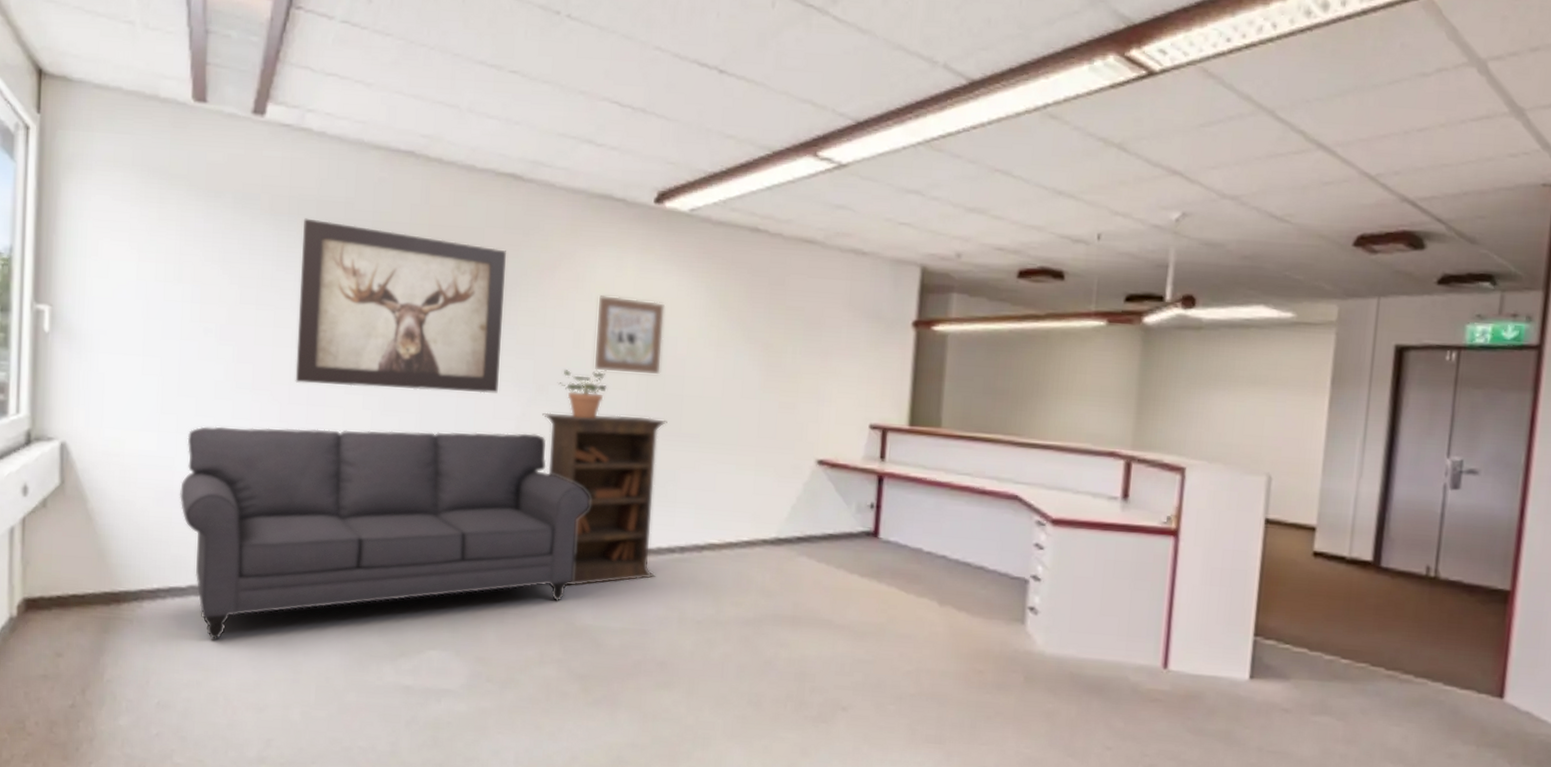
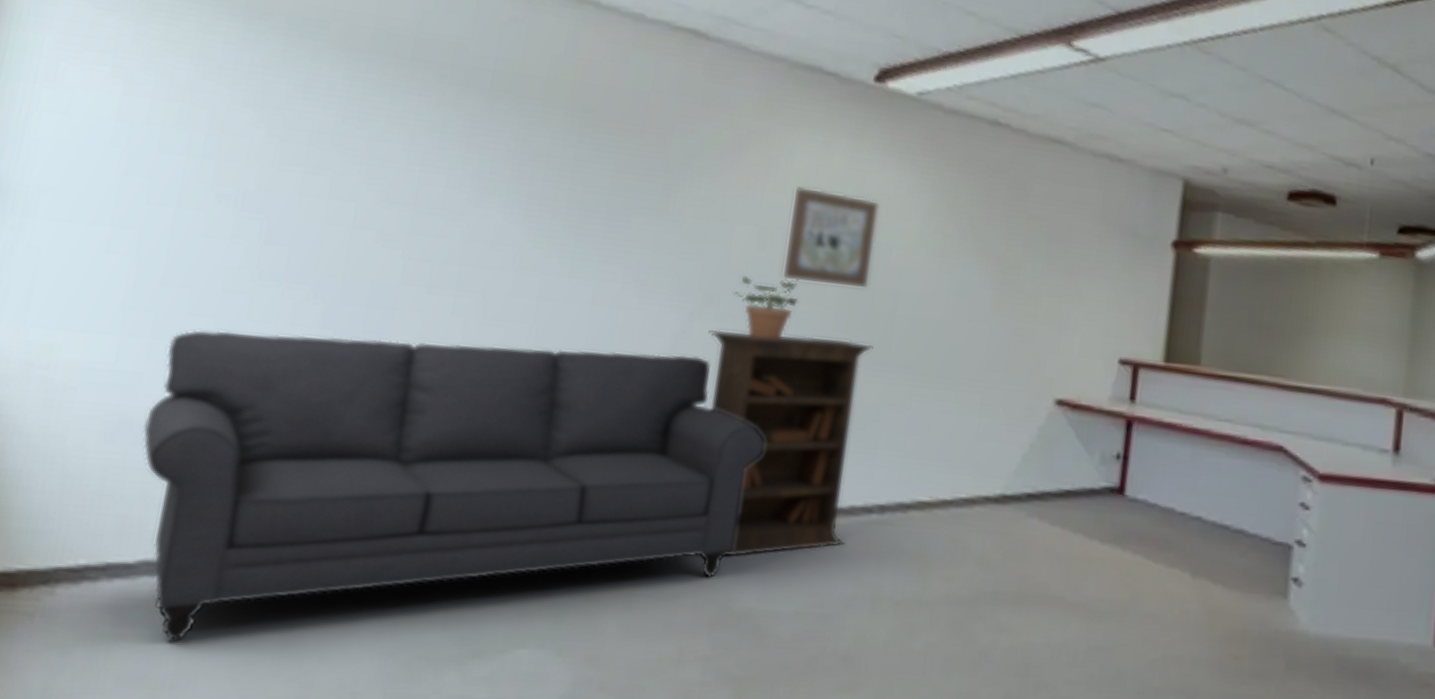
wall art: present [295,218,506,394] -> none [353,58,677,302]

